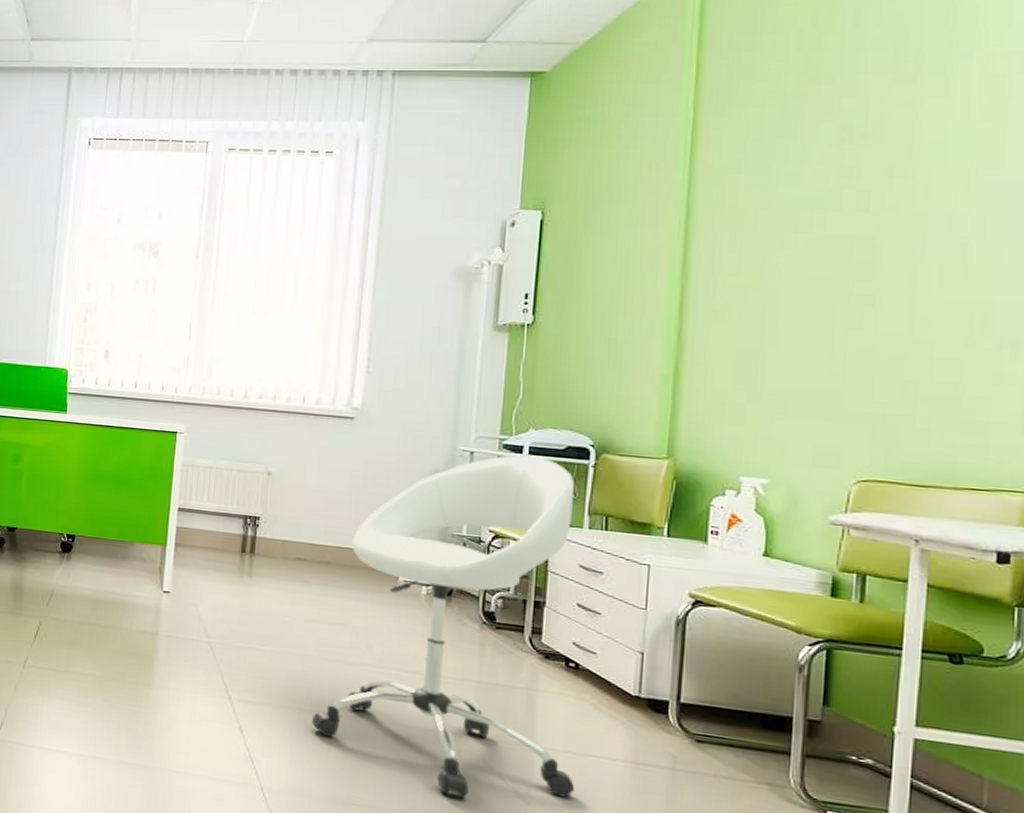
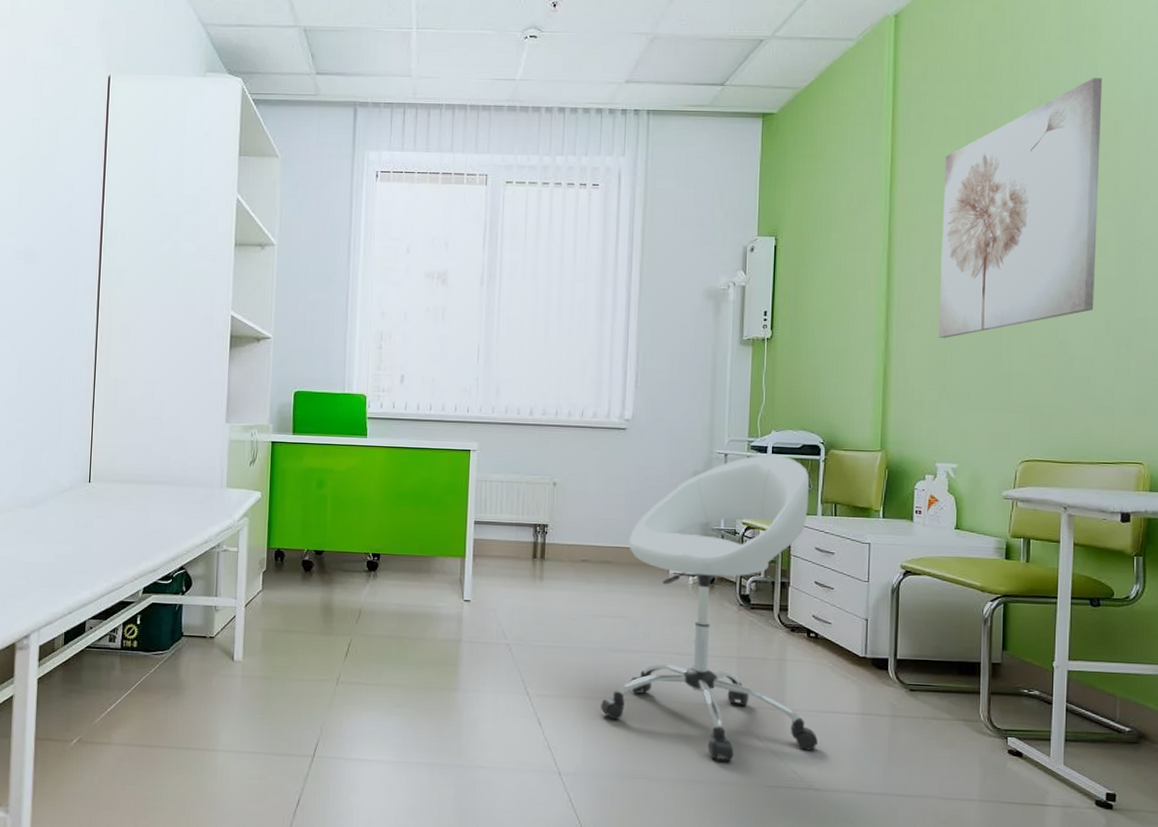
wall art: none [747,23,986,331] -> present [938,78,1103,338]

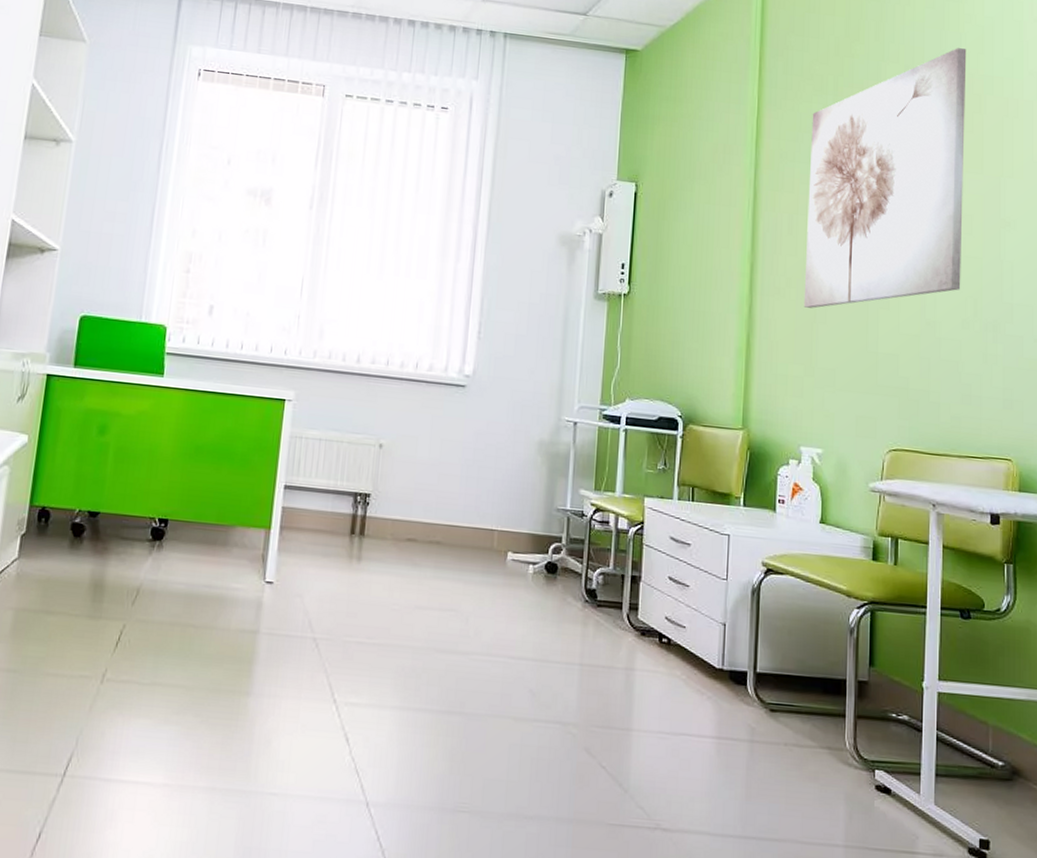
chair: present [601,455,819,762] -> none [420,425,669,793]

